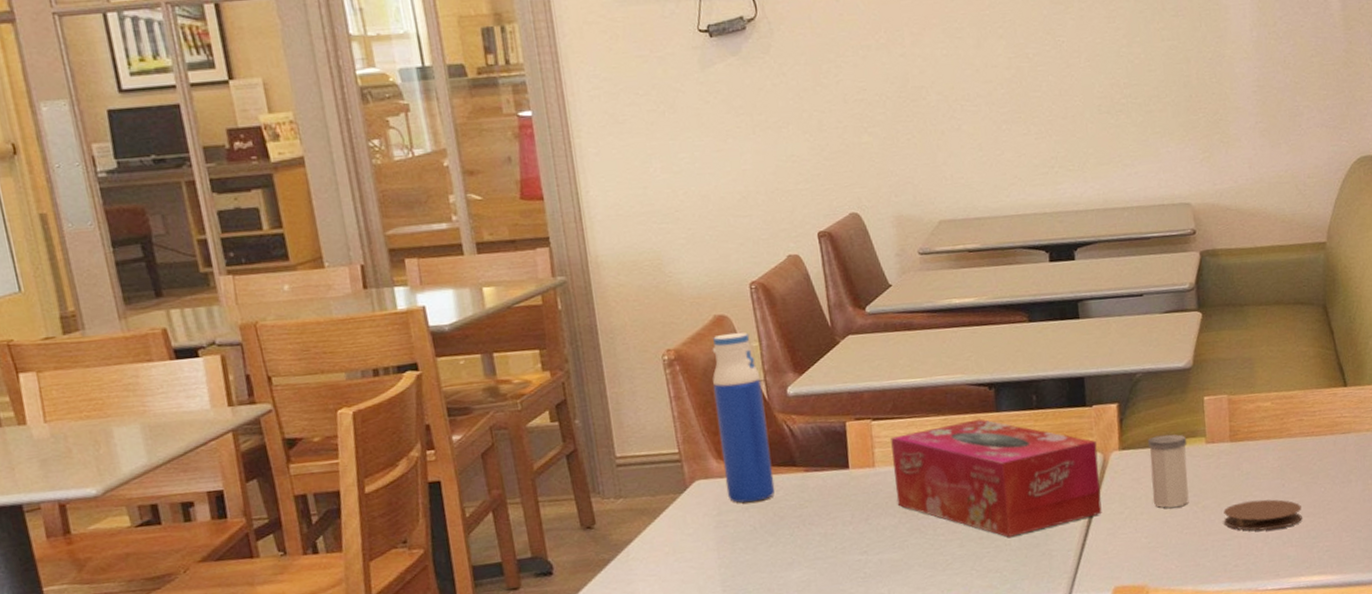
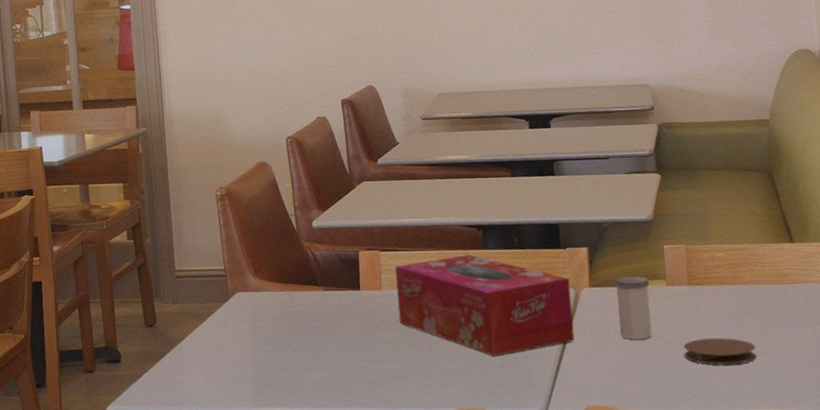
water bottle: present [712,332,775,503] -> none [254,175,300,313]

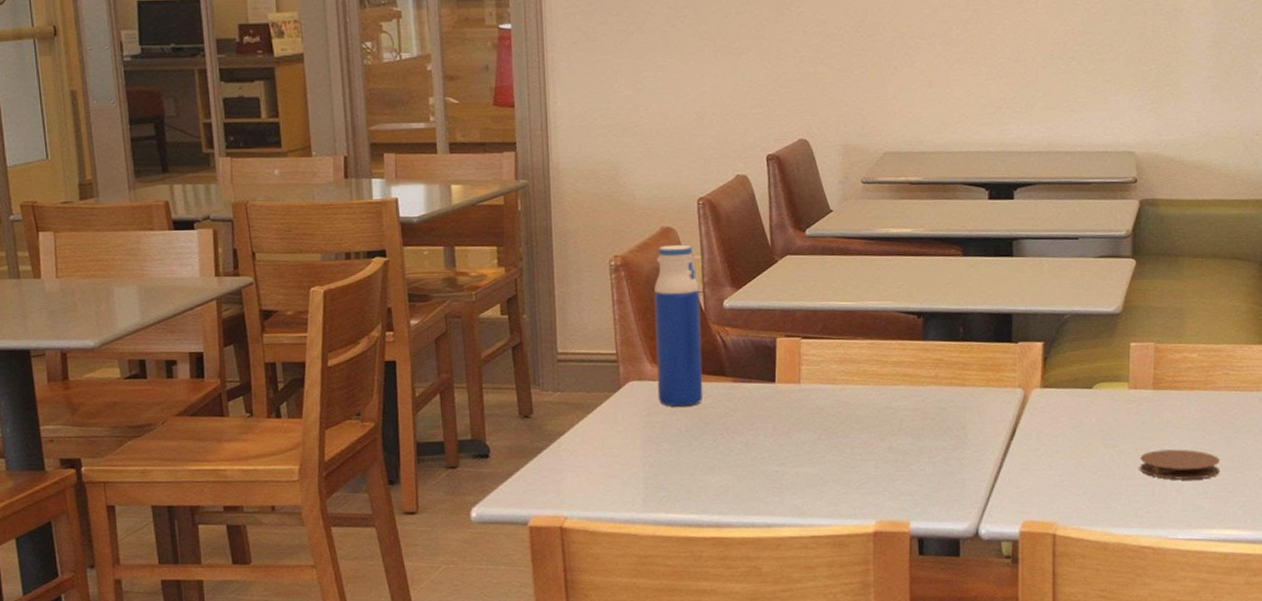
water bottle: none [254,175,300,313] -> present [654,244,703,407]
tissue box: present [395,254,575,356] -> none [818,346,1019,463]
salt shaker: present [614,276,652,340] -> none [1069,376,1110,449]

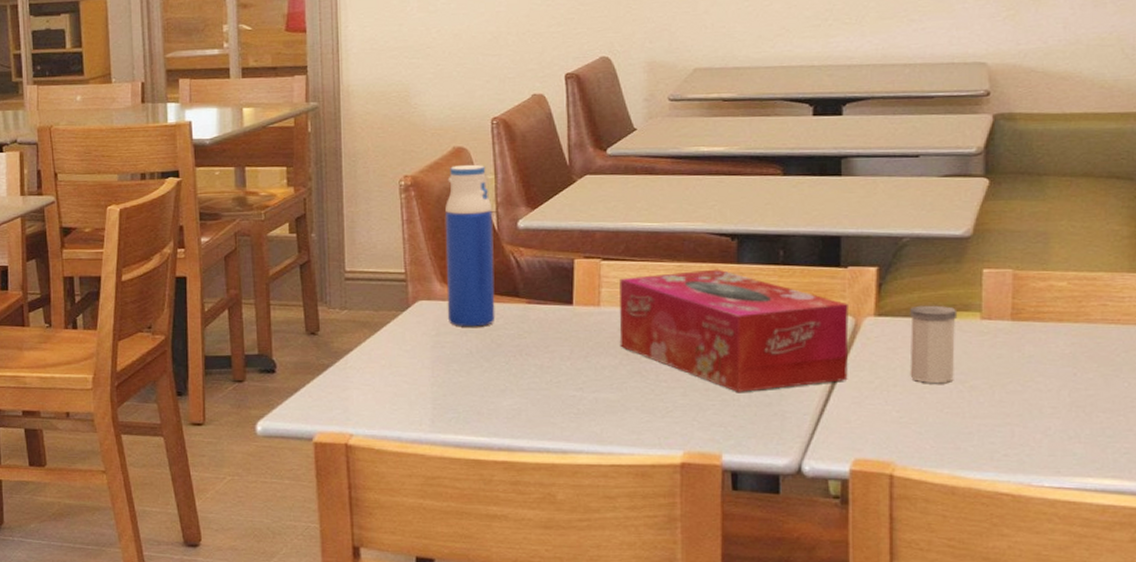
tissue box: none [818,346,1019,463] -> present [619,269,849,392]
salt shaker: none [1069,376,1110,449] -> present [909,305,958,383]
coaster: present [1139,449,1220,480] -> none [994,387,1096,422]

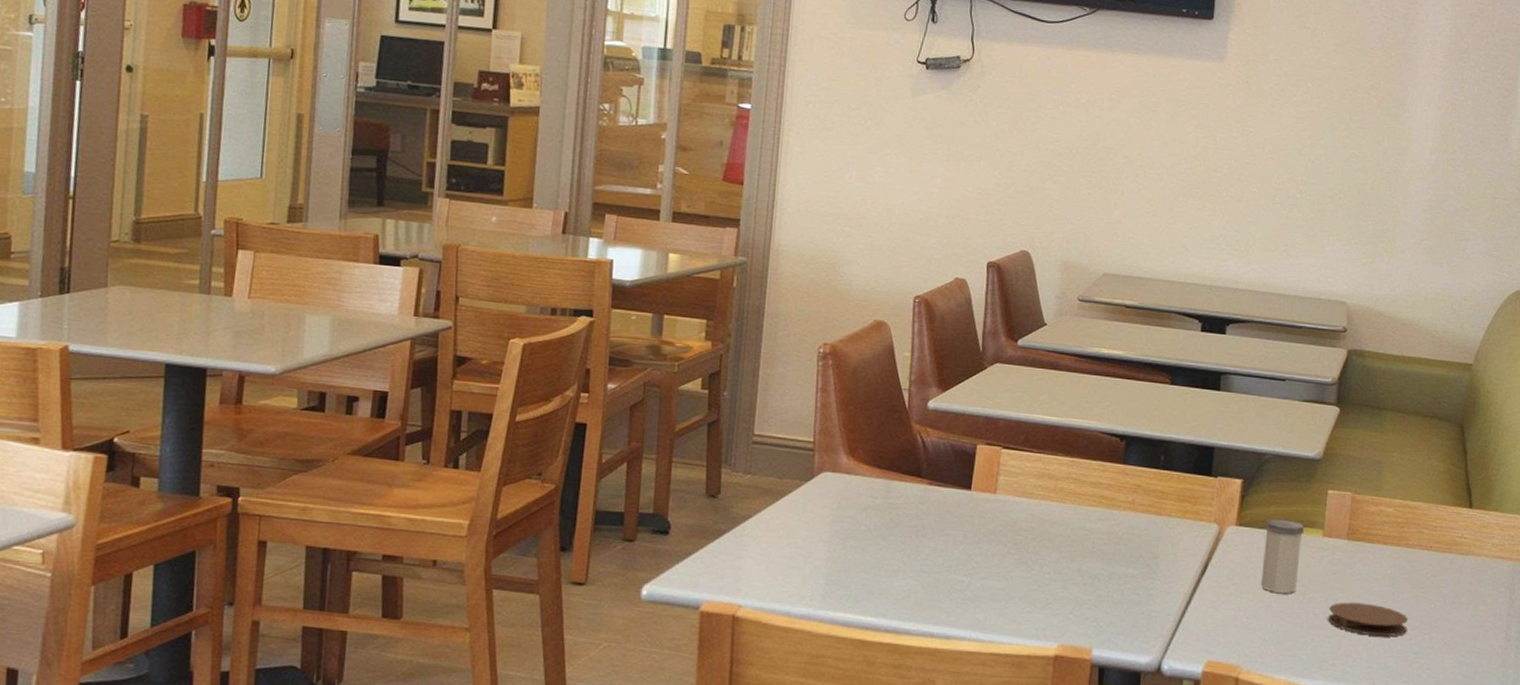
water bottle: present [444,164,495,327] -> none [850,338,906,504]
tissue box: present [619,269,849,392] -> none [1010,467,1215,589]
coaster: none [994,387,1096,422] -> present [1327,602,1408,637]

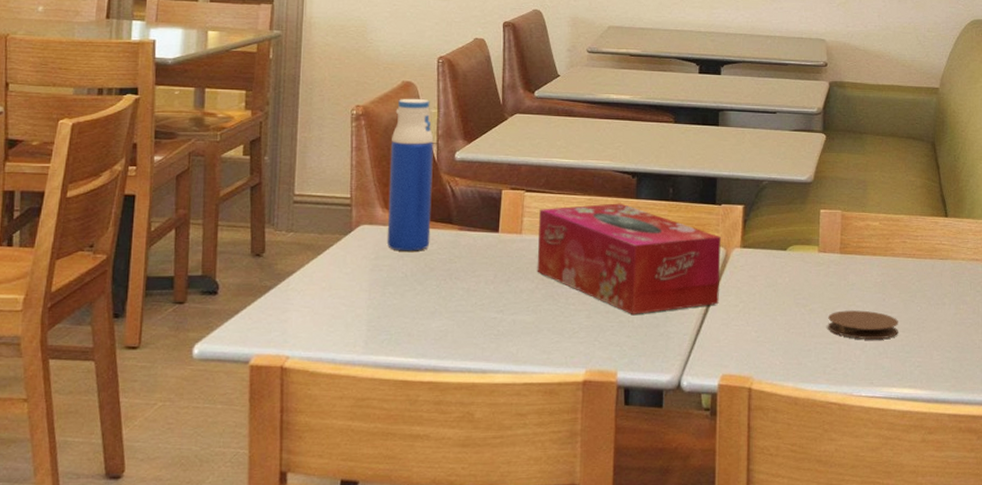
water bottle: none [850,338,906,504] -> present [386,98,434,251]
tissue box: none [1010,467,1215,589] -> present [537,203,721,314]
salt shaker: present [1260,519,1305,593] -> none [766,239,802,306]

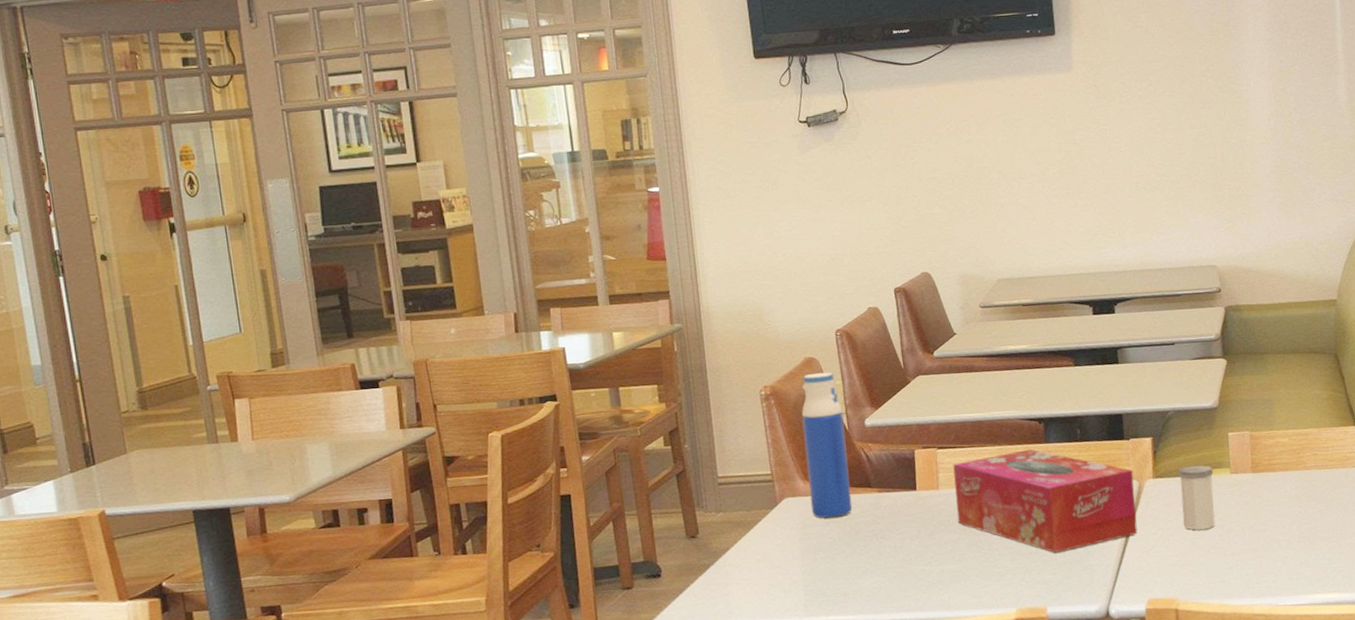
salt shaker: none [766,239,802,306] -> present [1178,465,1216,530]
coaster: present [827,310,898,340] -> none [1246,524,1317,552]

